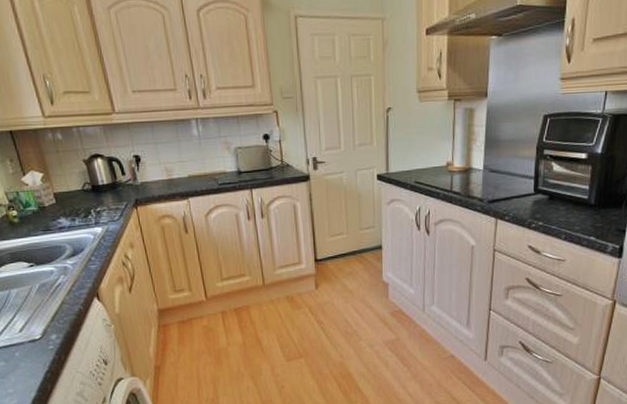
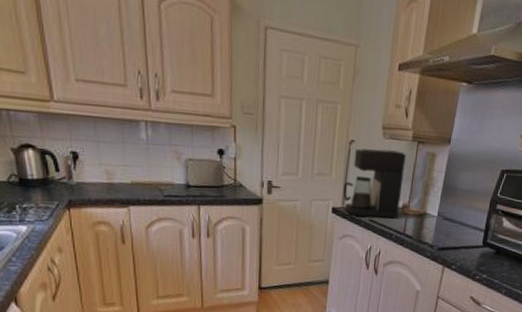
coffee maker: none [386,112,444,181] -> present [343,148,406,219]

